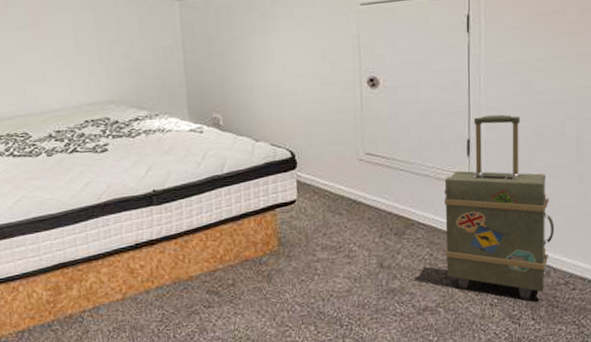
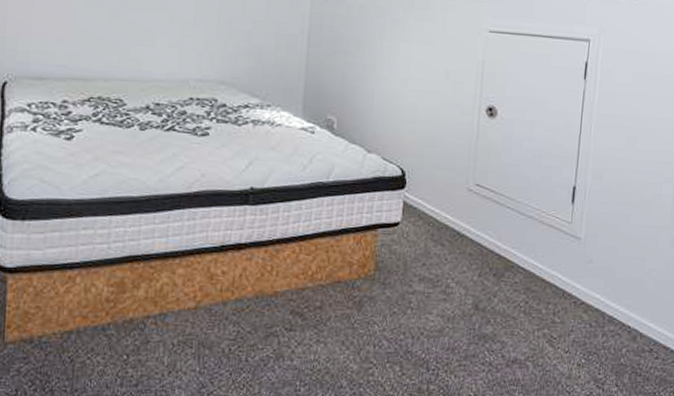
suitcase: present [444,114,555,300] -> none [539,165,645,364]

